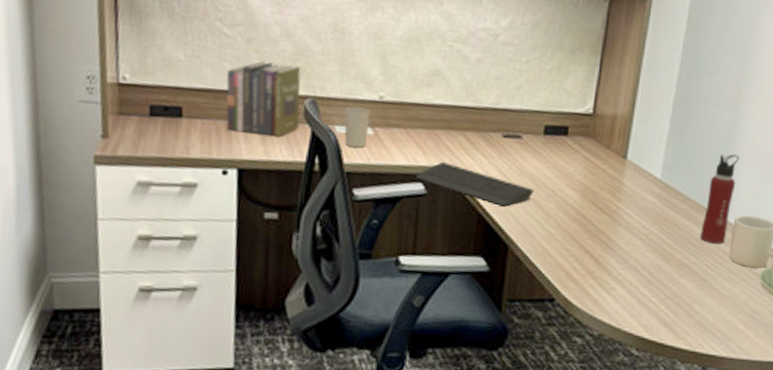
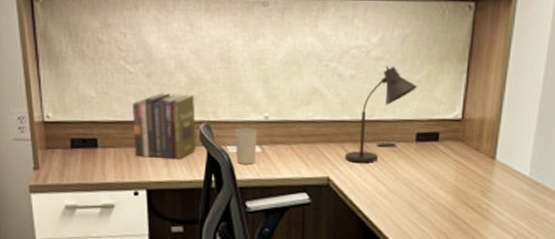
keyboard: present [416,161,534,207] -> none [301,172,409,210]
desk lamp: none [465,51,548,155] -> present [344,66,418,163]

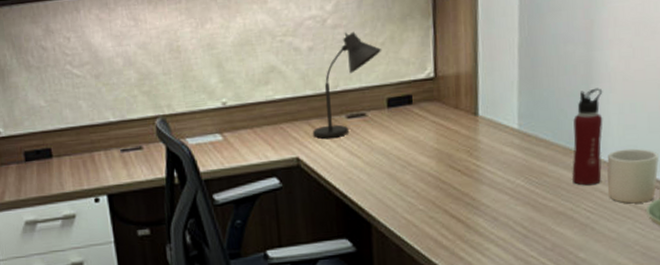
books: present [132,92,197,160] -> none [83,90,154,161]
cup: present [235,128,258,165] -> none [193,116,218,156]

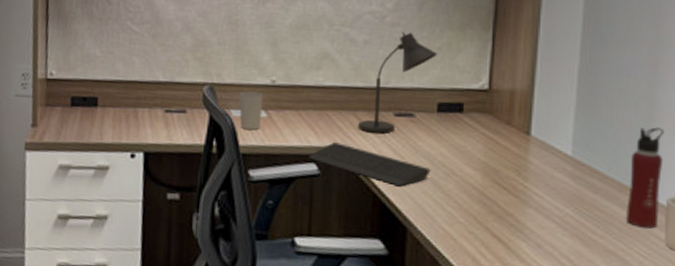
cup: none [193,116,218,156] -> present [239,91,264,131]
keyboard: none [270,152,388,186] -> present [309,141,431,187]

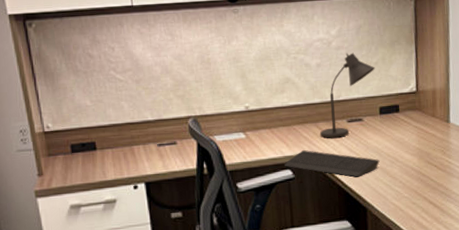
cup: present [239,91,264,131] -> none [220,118,241,151]

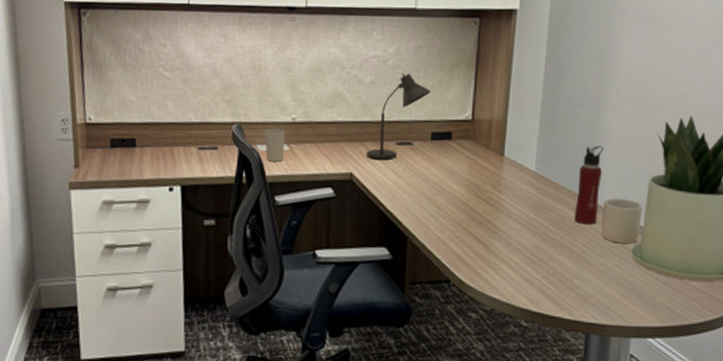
cup: none [220,118,241,151] -> present [264,128,286,162]
keyboard: present [284,149,380,177] -> none [326,168,426,203]

